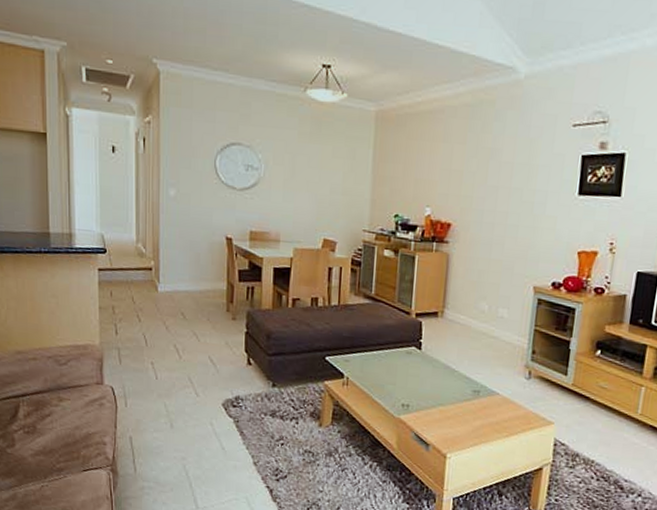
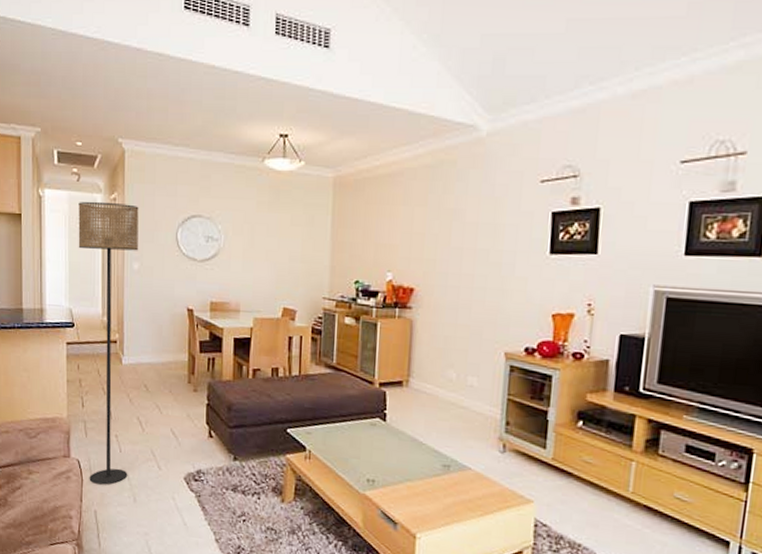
floor lamp: none [110,123,175,412] -> present [78,201,139,485]

